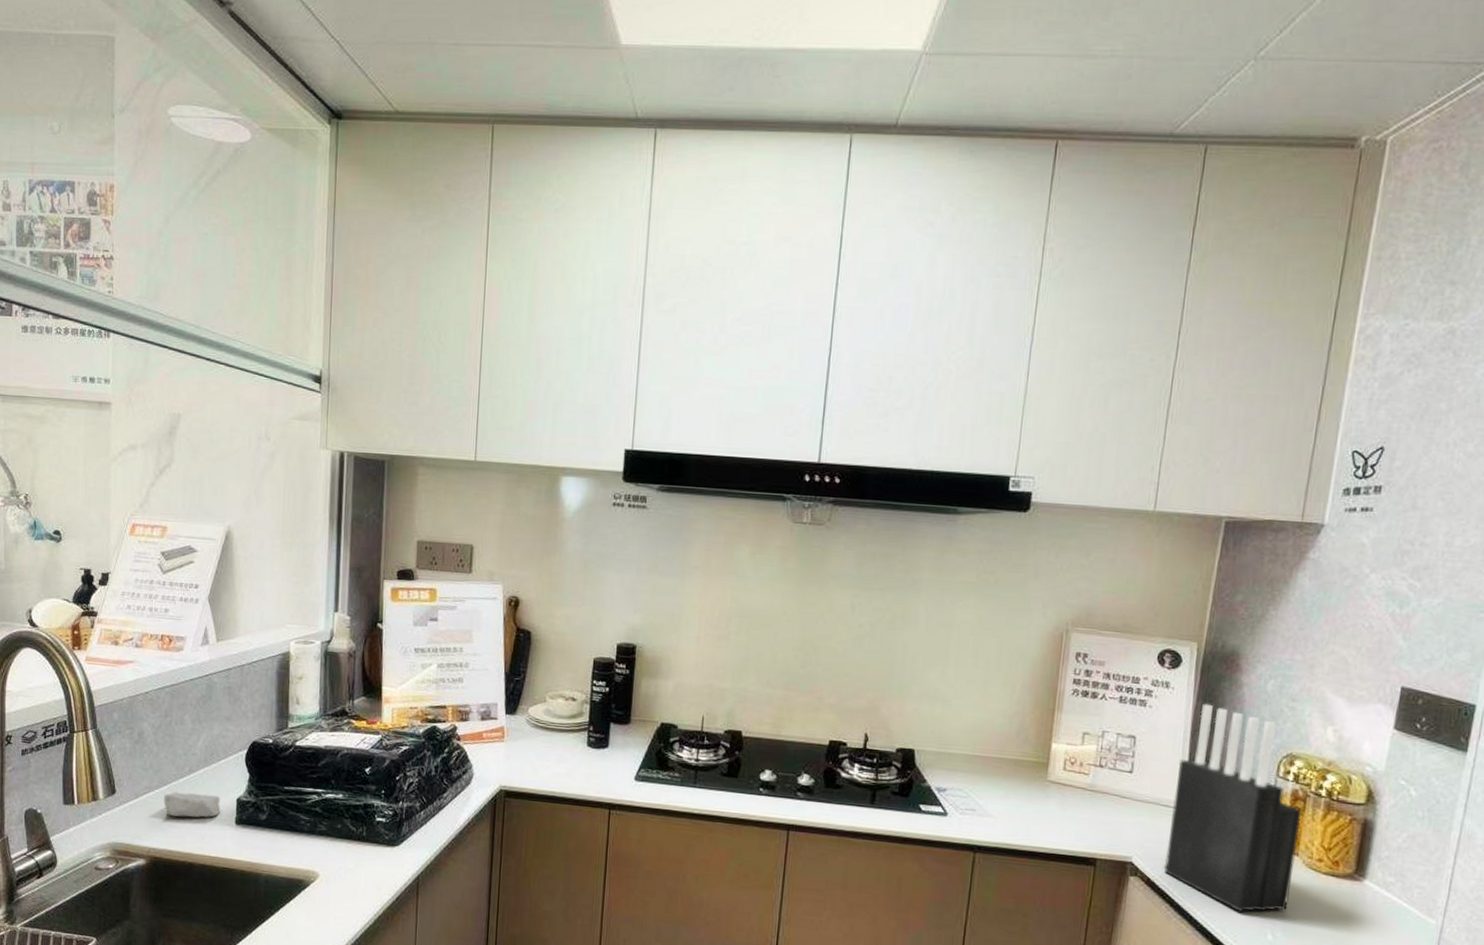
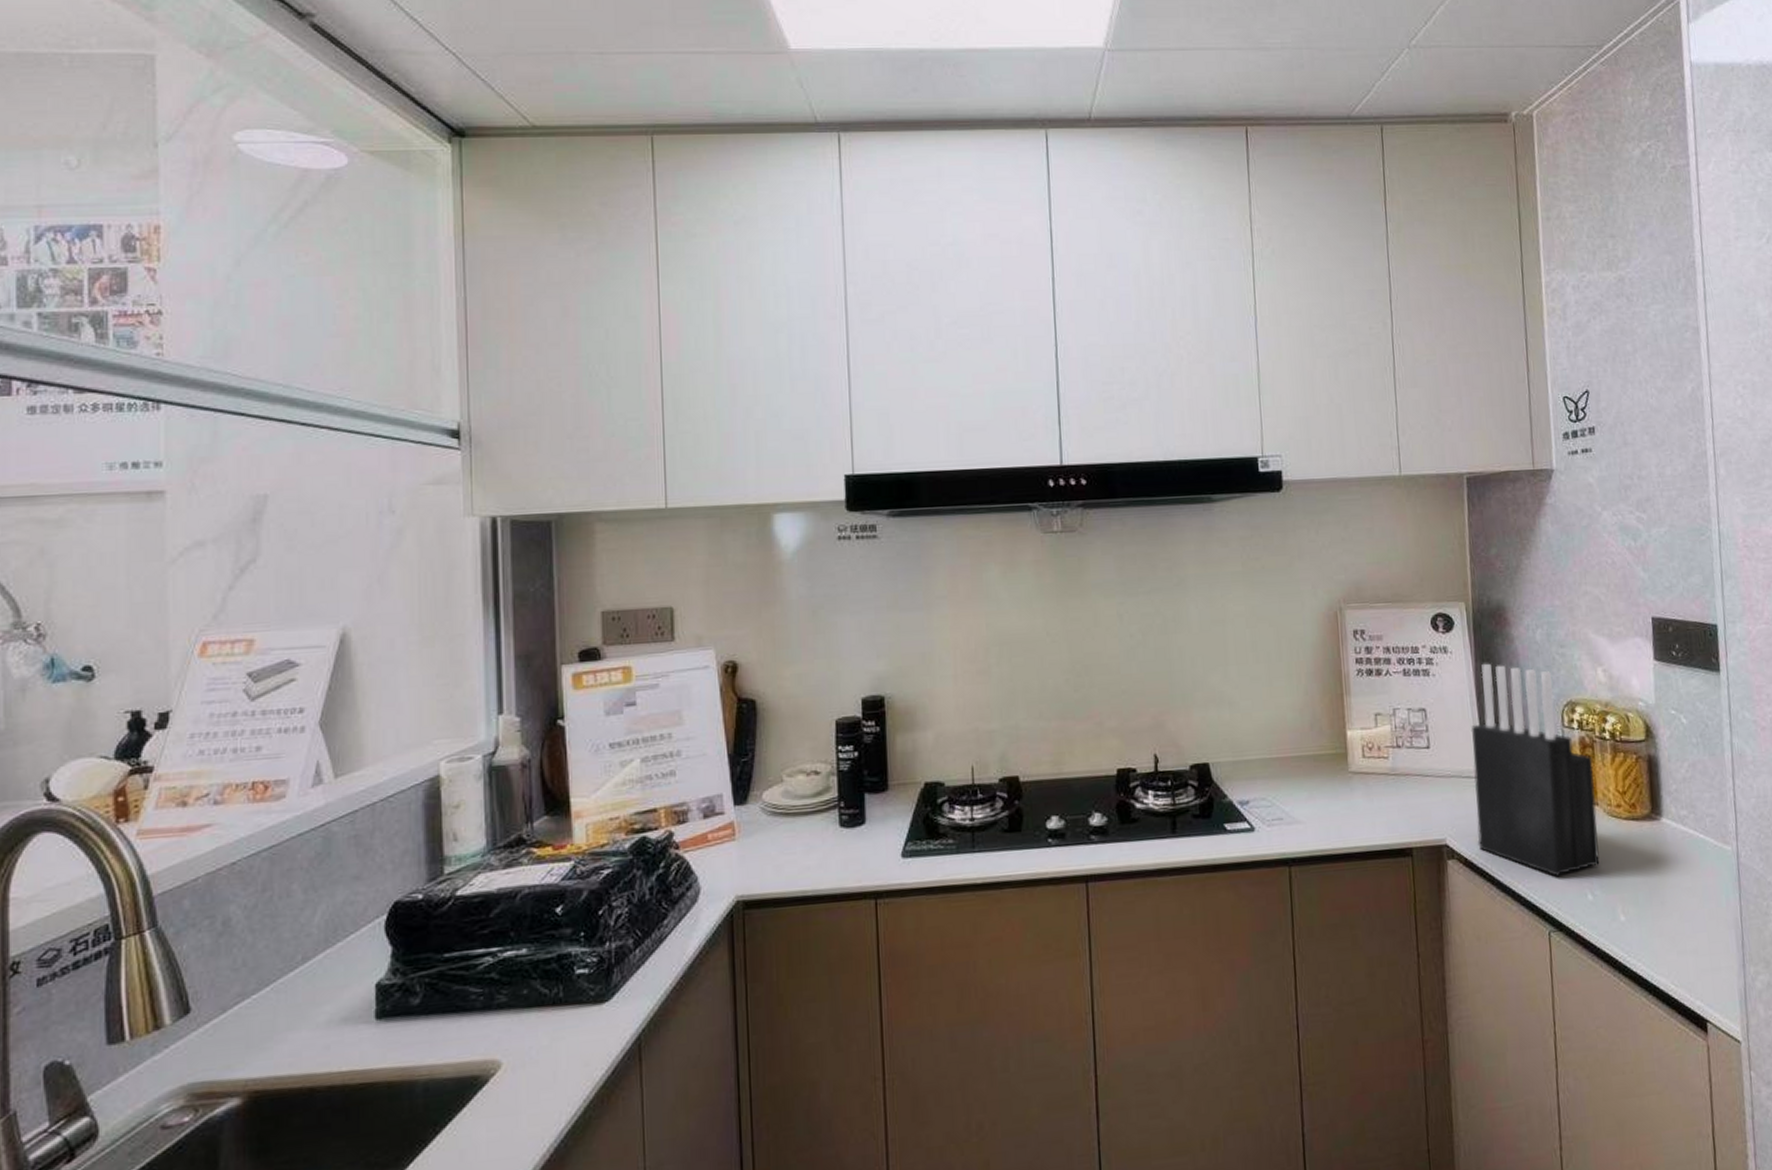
soap bar: present [164,792,220,818] -> none [266,986,351,1028]

